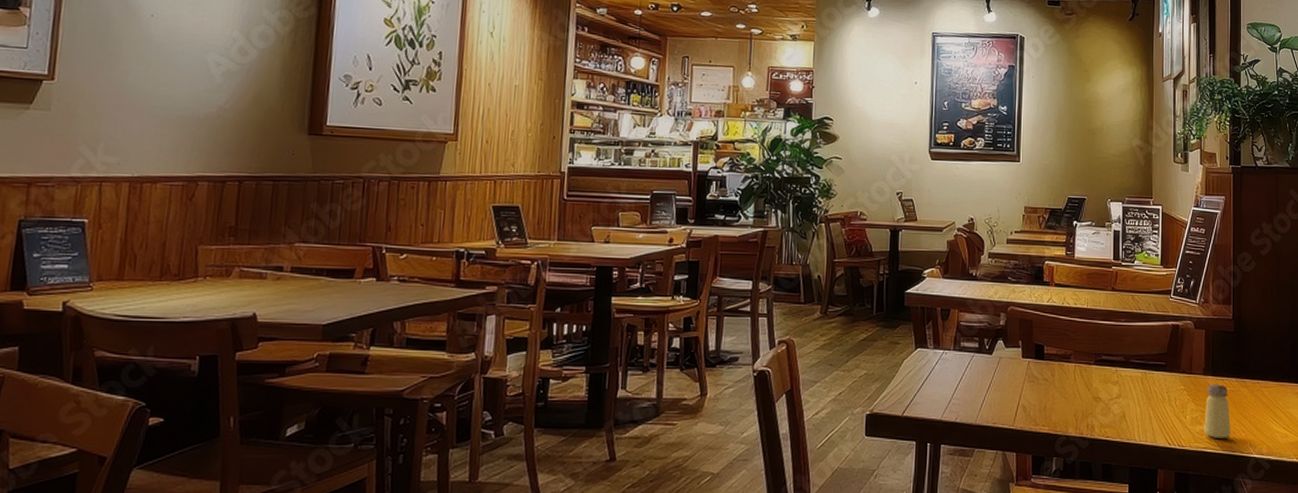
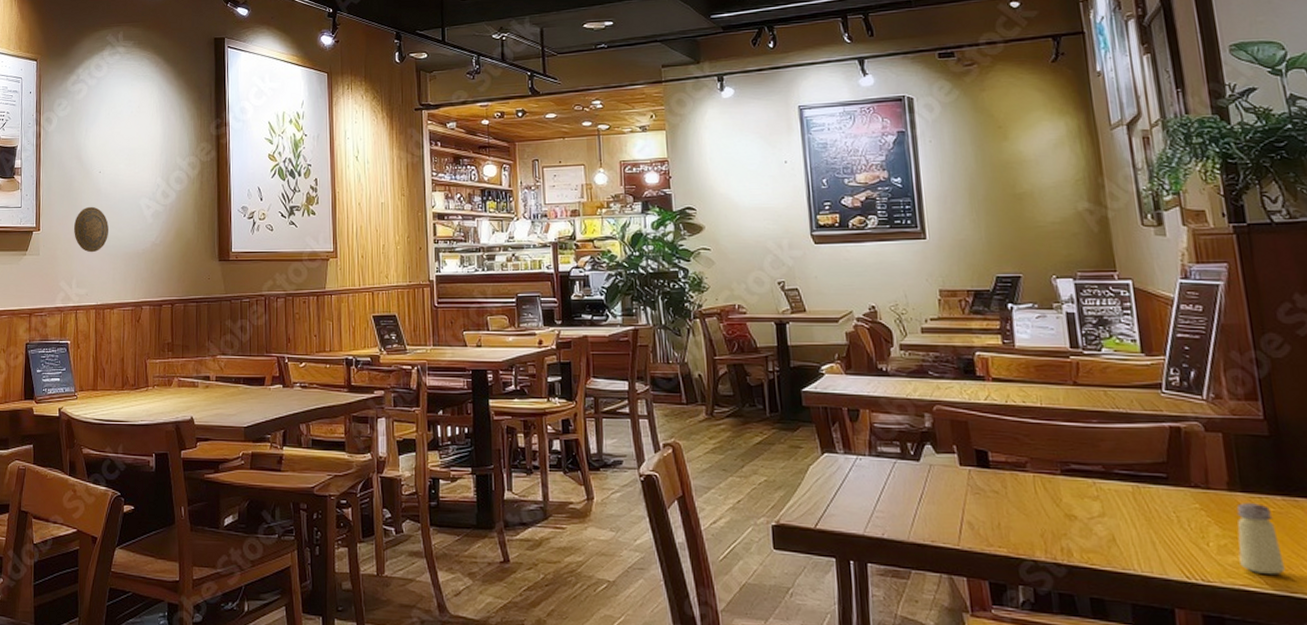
decorative plate: none [106,56,159,113] -> present [74,206,109,253]

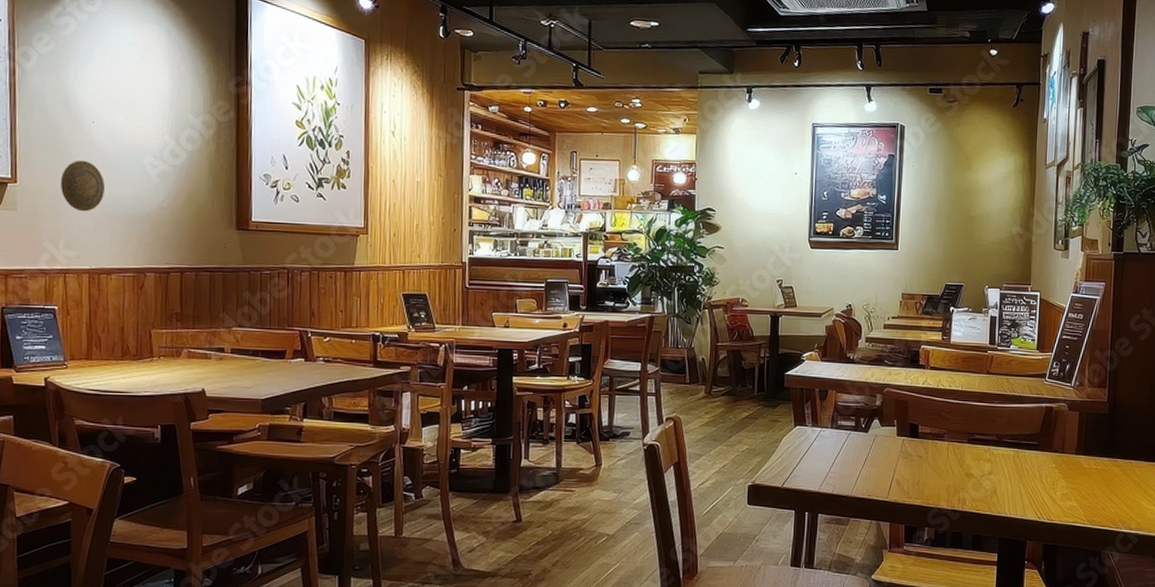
saltshaker: present [1236,503,1285,576] -> none [1074,463,1101,515]

